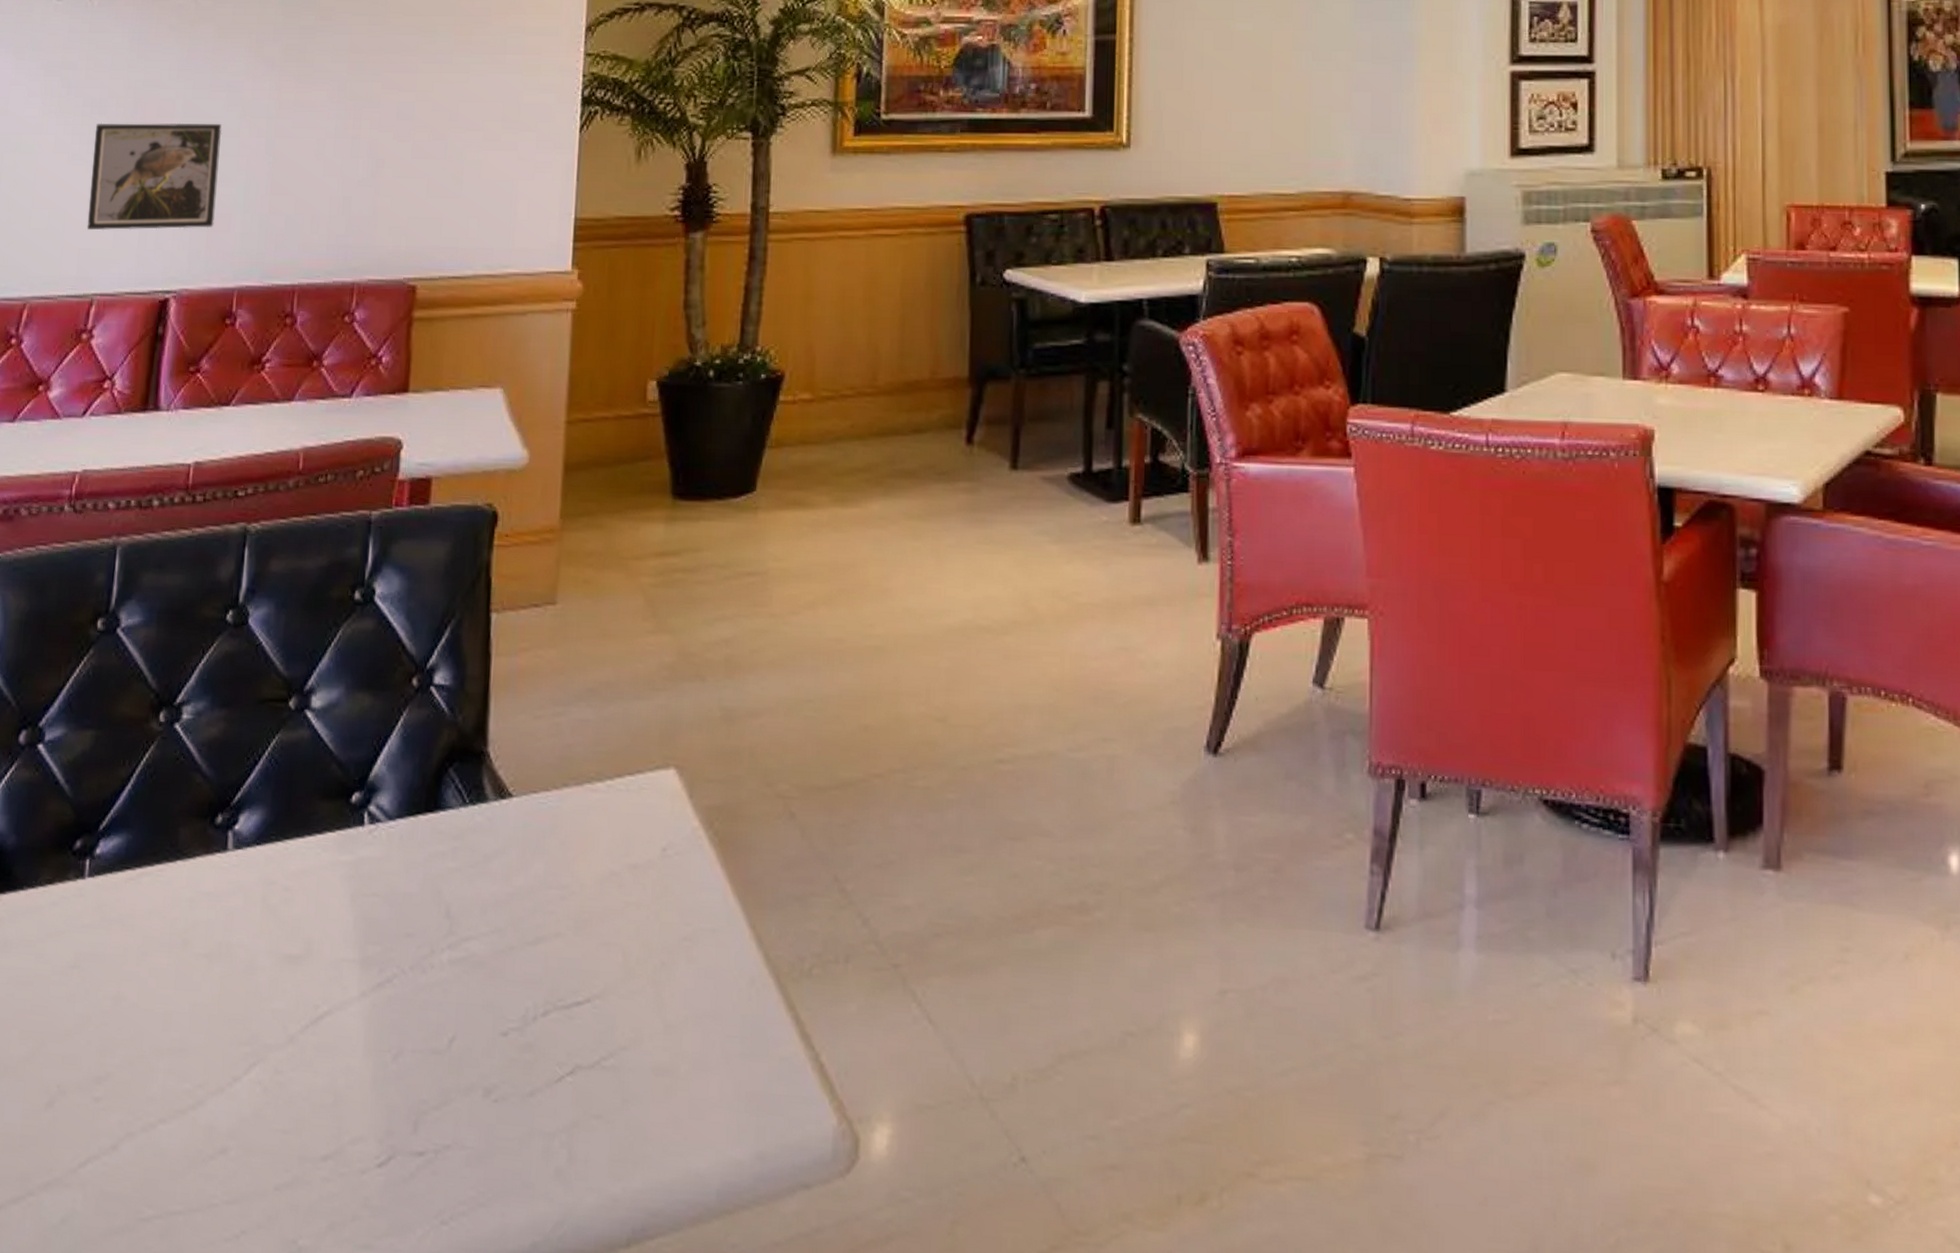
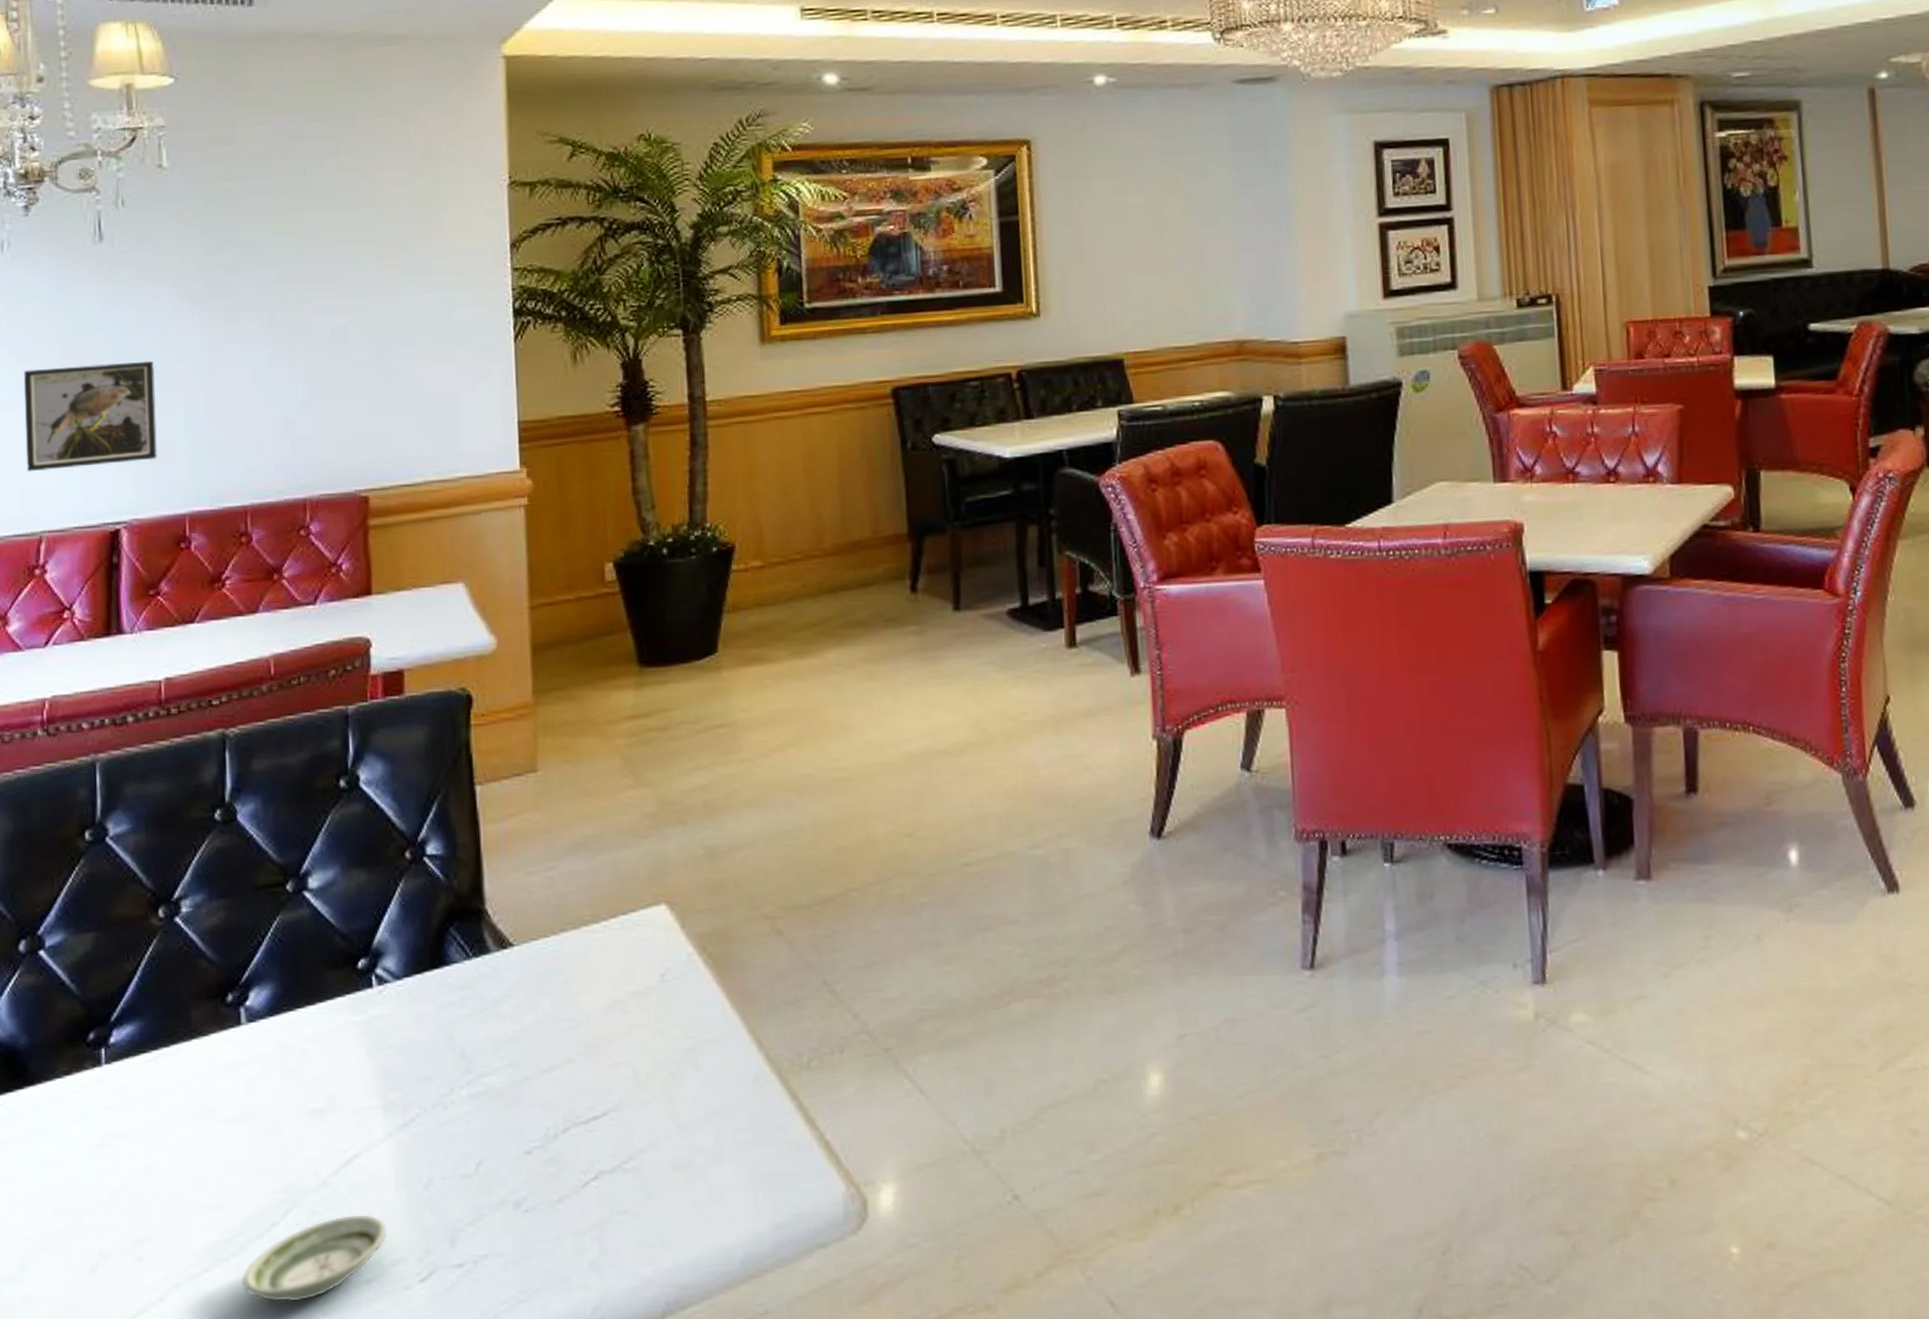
saucer: none [196,1078,351,1171] -> present [242,1213,388,1303]

